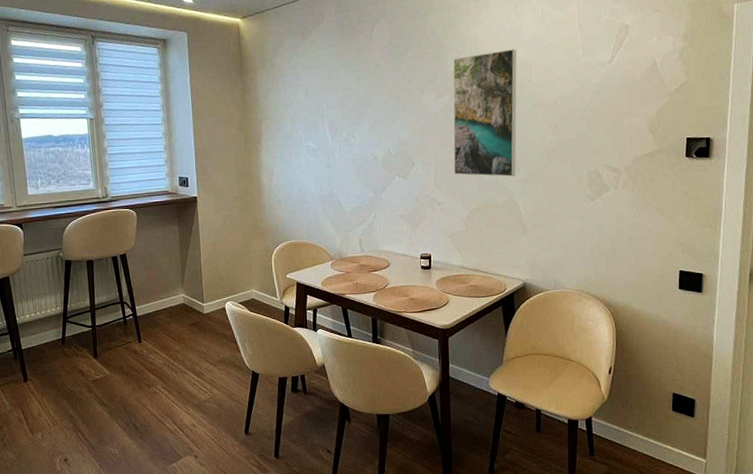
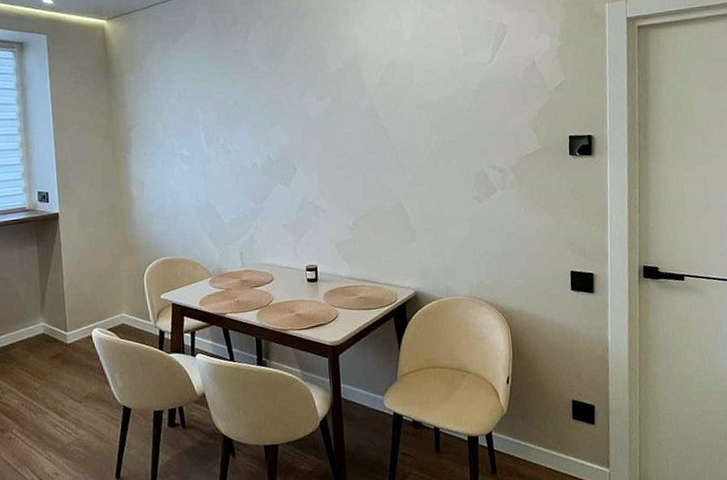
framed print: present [453,49,517,177] -> none [333,49,402,181]

